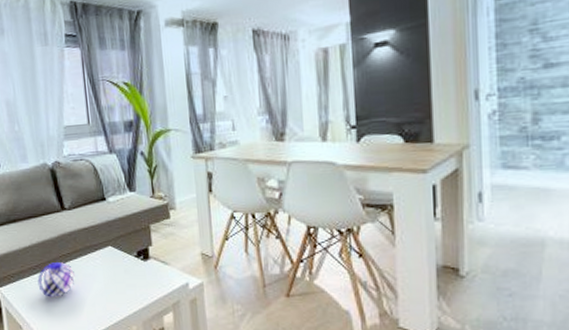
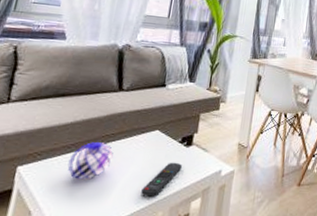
remote control: none [110,277,144,312] -> present [141,162,182,197]

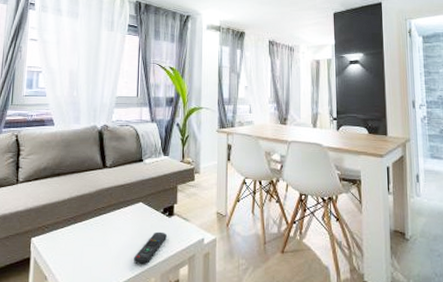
decorative orb: present [67,142,113,180] -> none [70,215,106,249]

